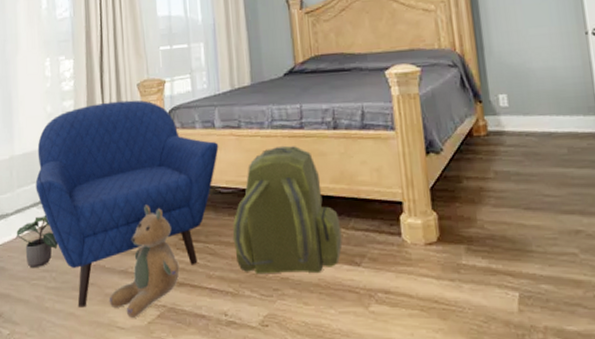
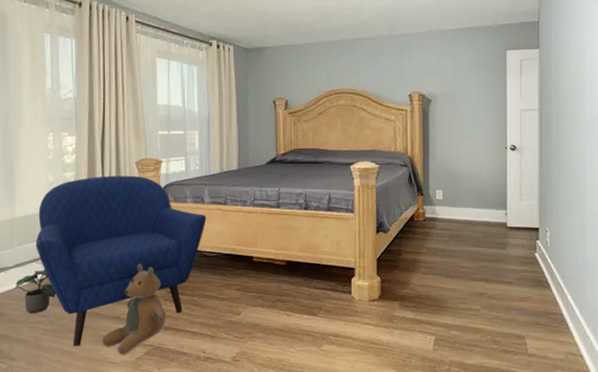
backpack: present [232,145,343,275] -> none [214,220,305,321]

